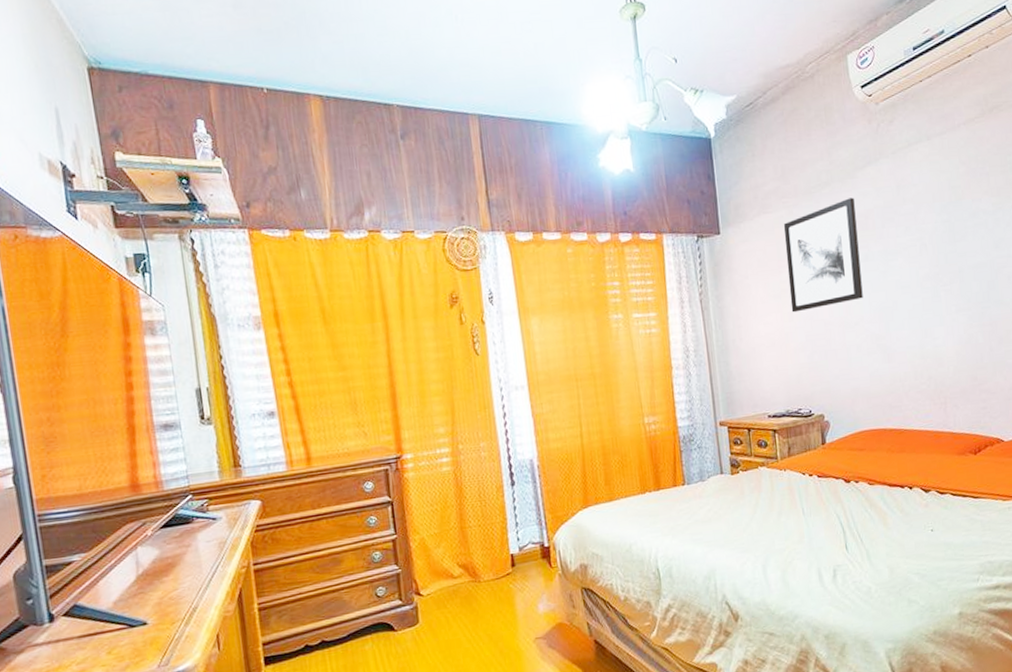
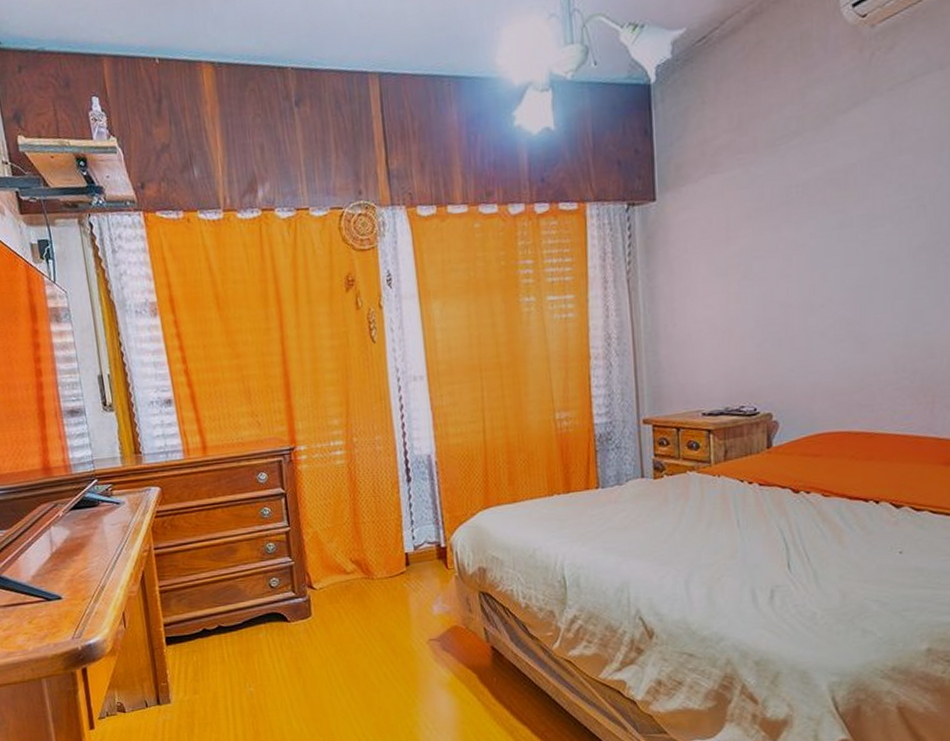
wall art: present [783,197,863,313] -> none [736,149,834,293]

